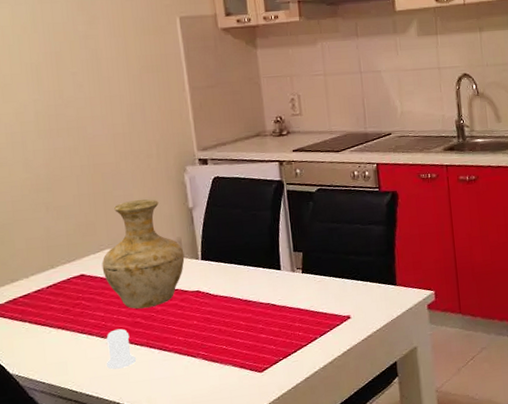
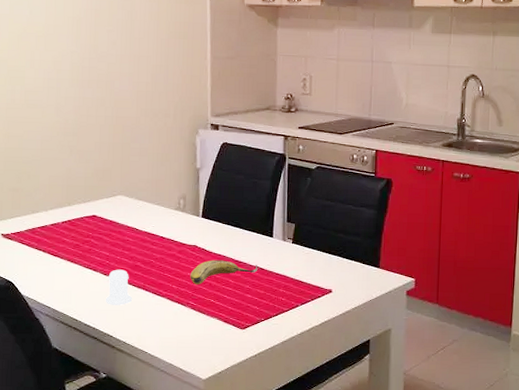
vase: present [102,199,185,309] -> none [112,154,187,255]
fruit: none [196,301,269,333] -> present [190,260,257,284]

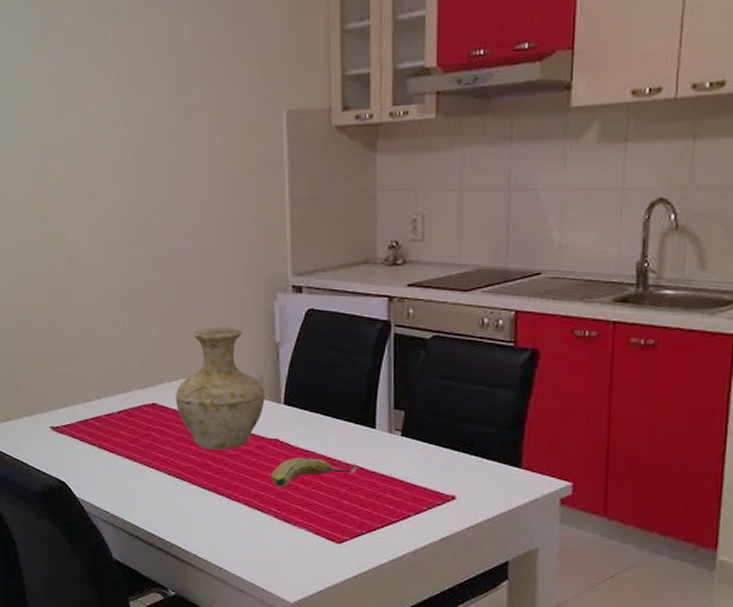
salt shaker: present [105,269,132,305] -> none [170,468,202,512]
vase: none [112,154,187,255] -> present [175,328,265,451]

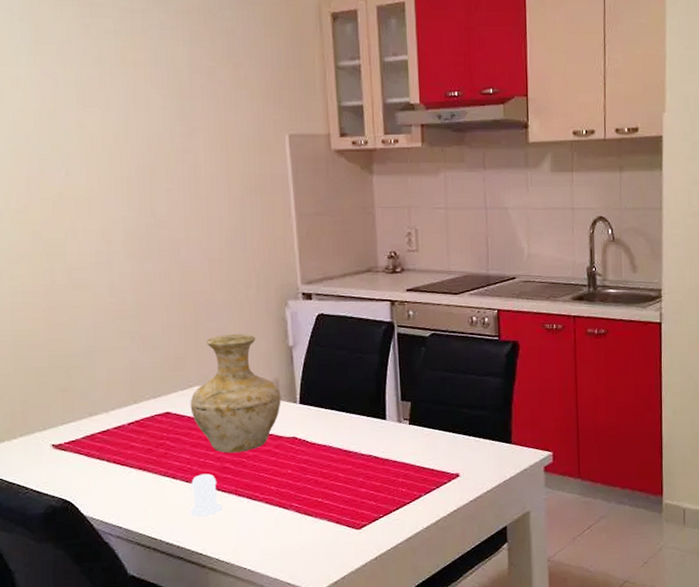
salt shaker: none [170,468,202,512] -> present [189,473,222,517]
fruit: present [271,457,356,487] -> none [291,451,371,483]

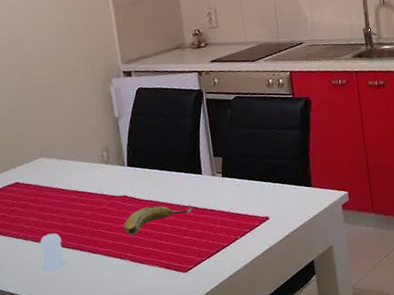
vase: present [190,334,281,454] -> none [35,110,112,214]
fruit: none [291,451,371,483] -> present [124,204,191,235]

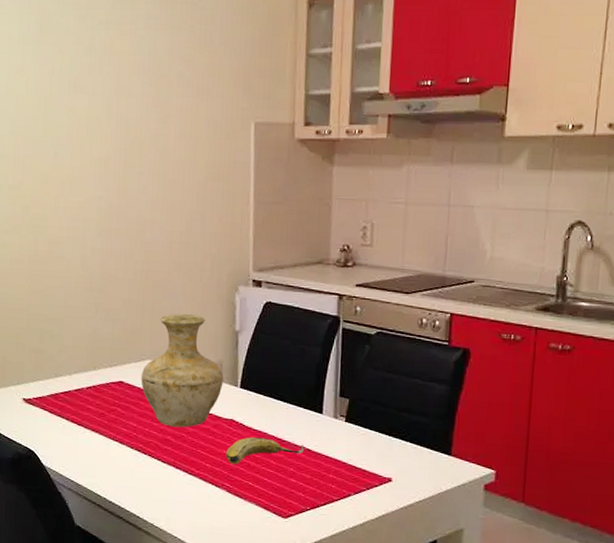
vase: none [35,110,112,214] -> present [141,314,224,428]
salt shaker: present [40,233,68,272] -> none [131,442,161,483]

